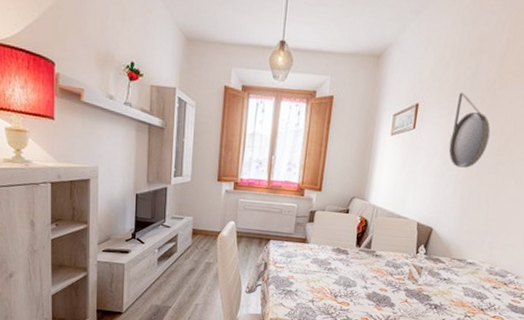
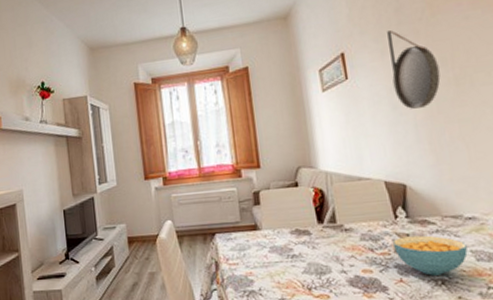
cereal bowl: none [408,268,461,302] -> present [393,235,468,276]

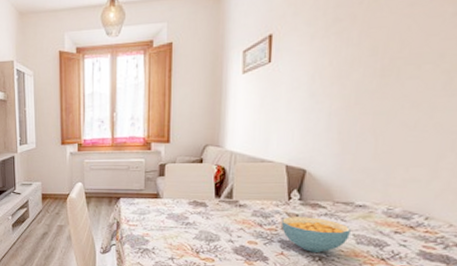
home mirror: present [387,30,441,109] -> none [316,13,368,98]

